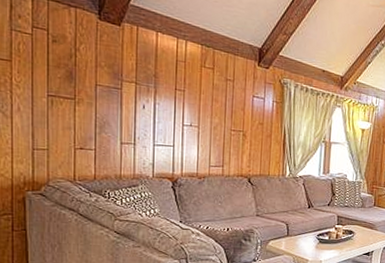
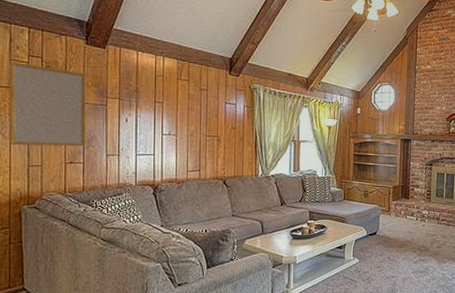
home mirror: none [11,32,99,132] -> present [10,62,87,147]

